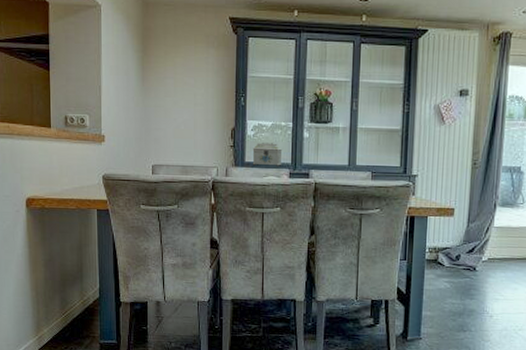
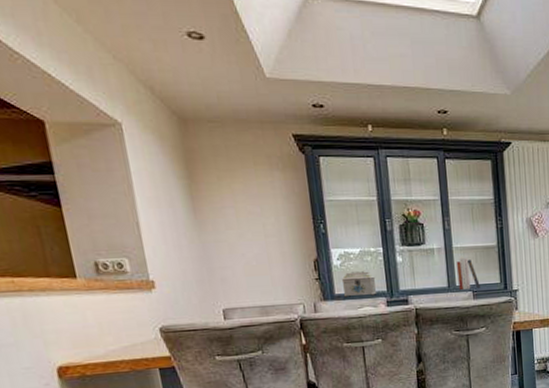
books: none [359,137,380,170] -> present [457,256,480,291]

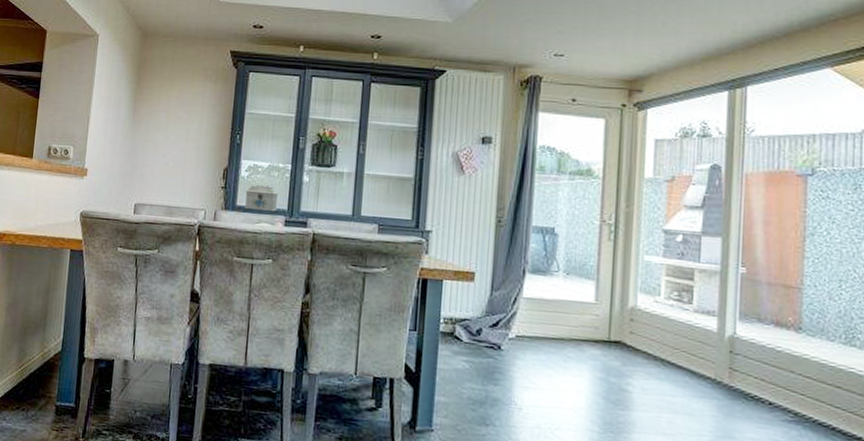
books: present [457,256,480,291] -> none [364,184,388,222]

